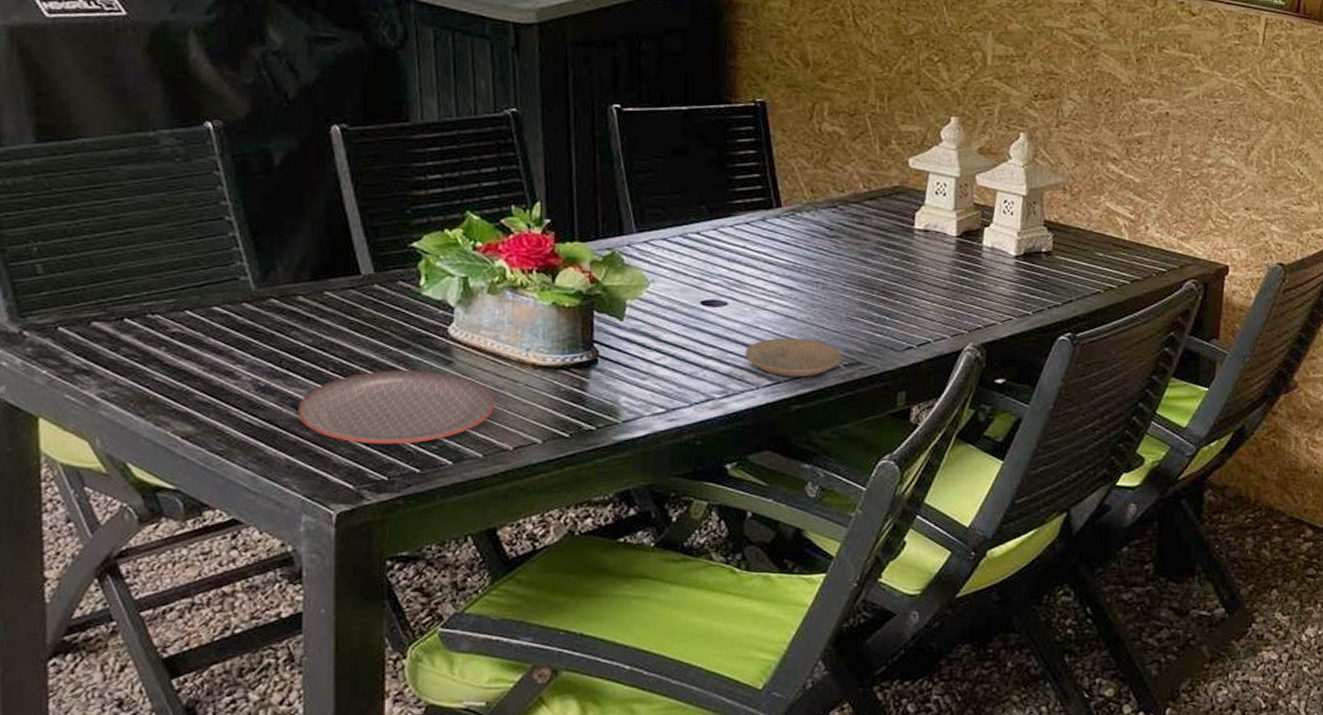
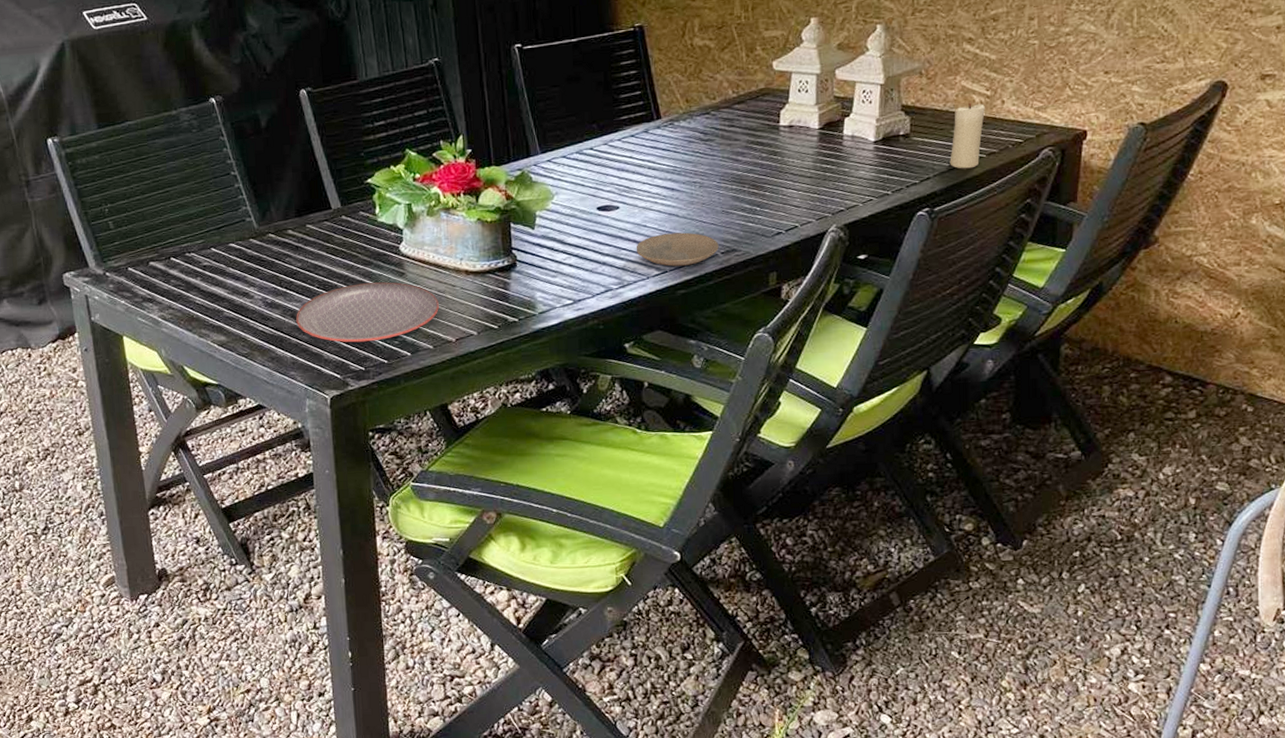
candle: none [1093,225,1129,295] -> present [950,102,985,169]

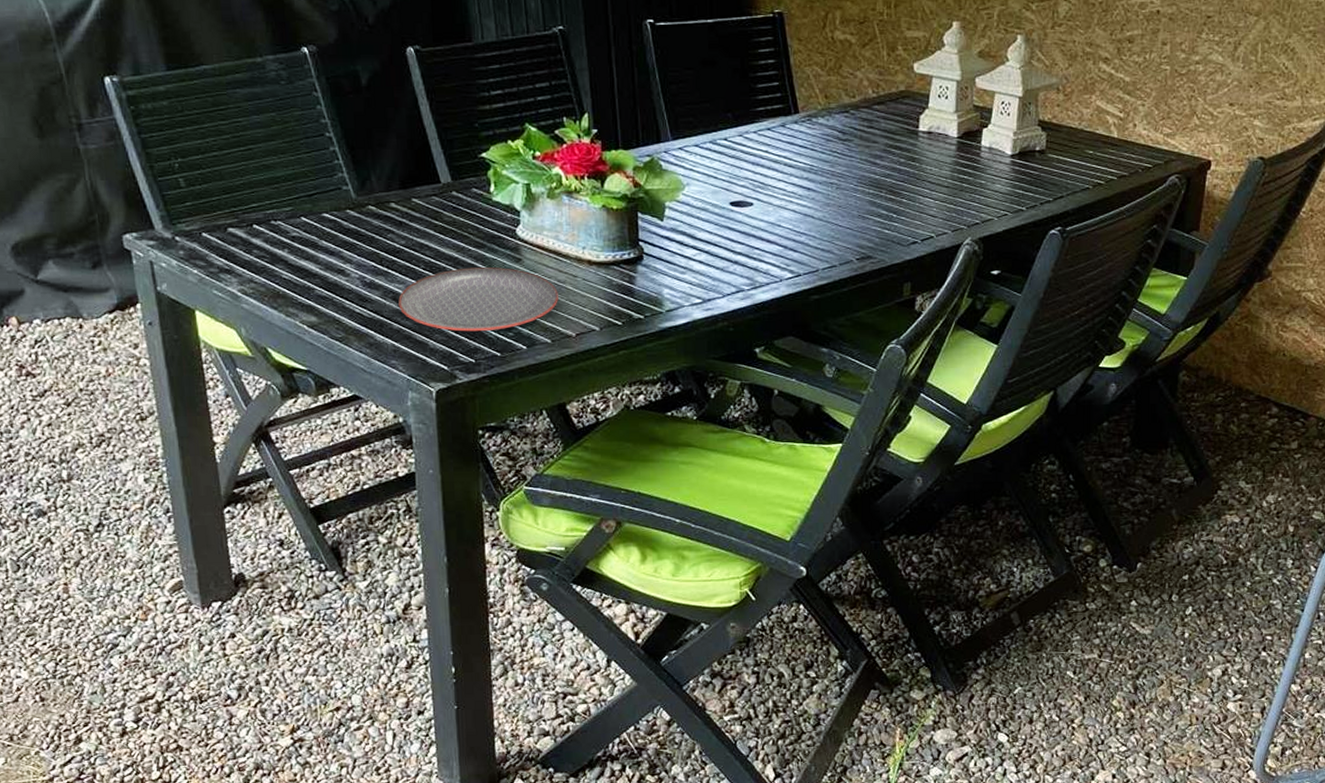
plate: present [636,232,719,267] -> none [769,235,854,270]
candle: present [950,102,985,169] -> none [1082,123,1118,190]

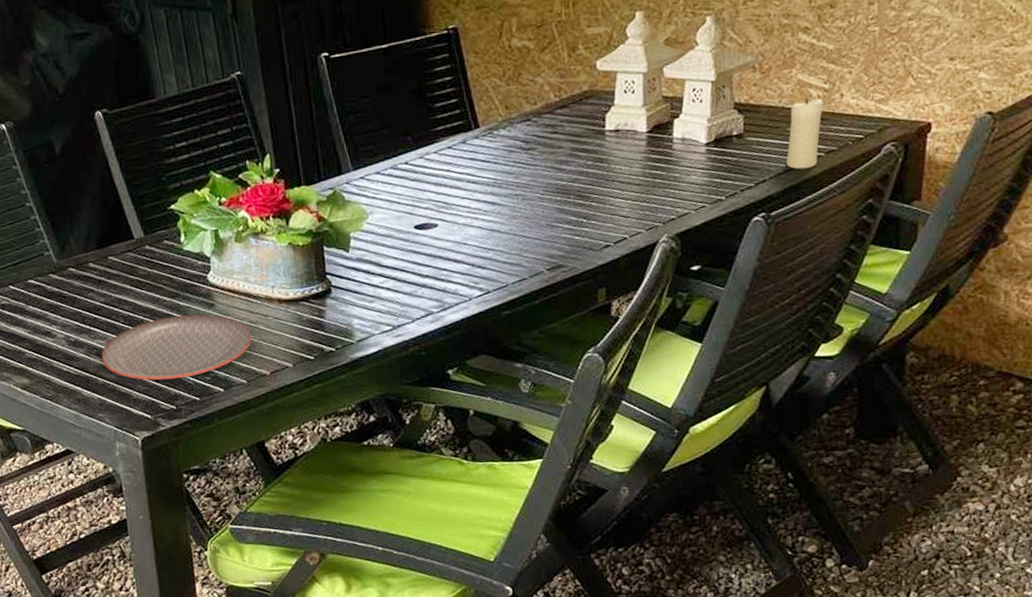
candle: none [1082,123,1118,190] -> present [786,97,823,170]

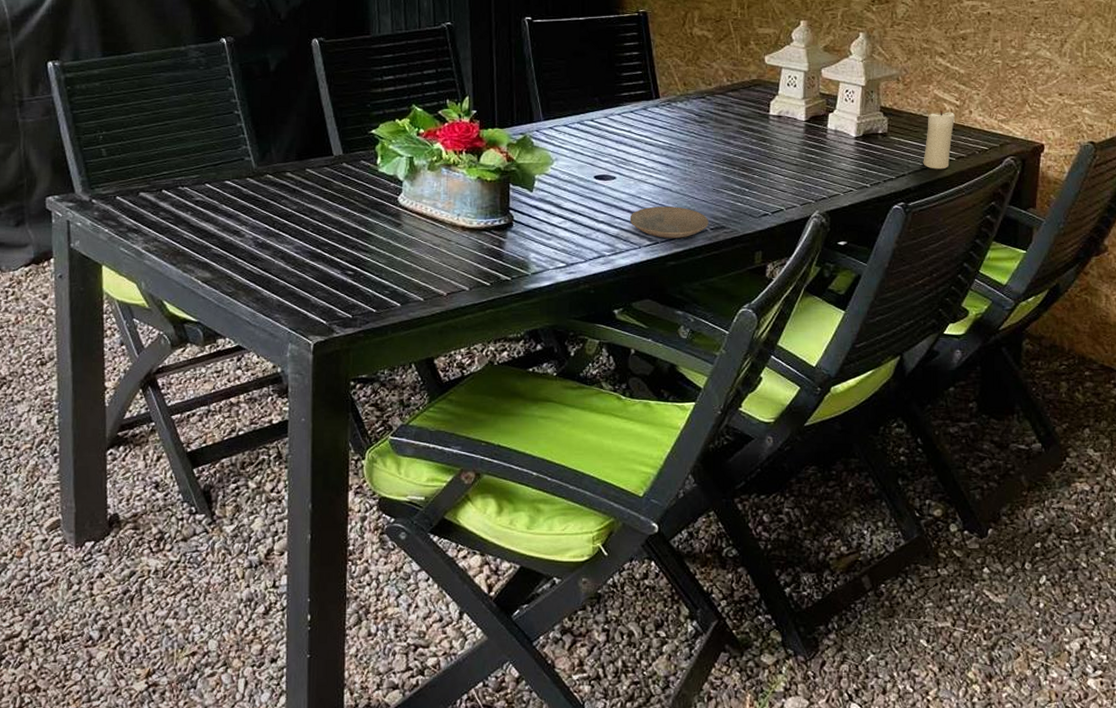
plate: present [101,314,251,381] -> none [286,231,433,290]
plate: none [456,249,544,286] -> present [629,206,709,238]

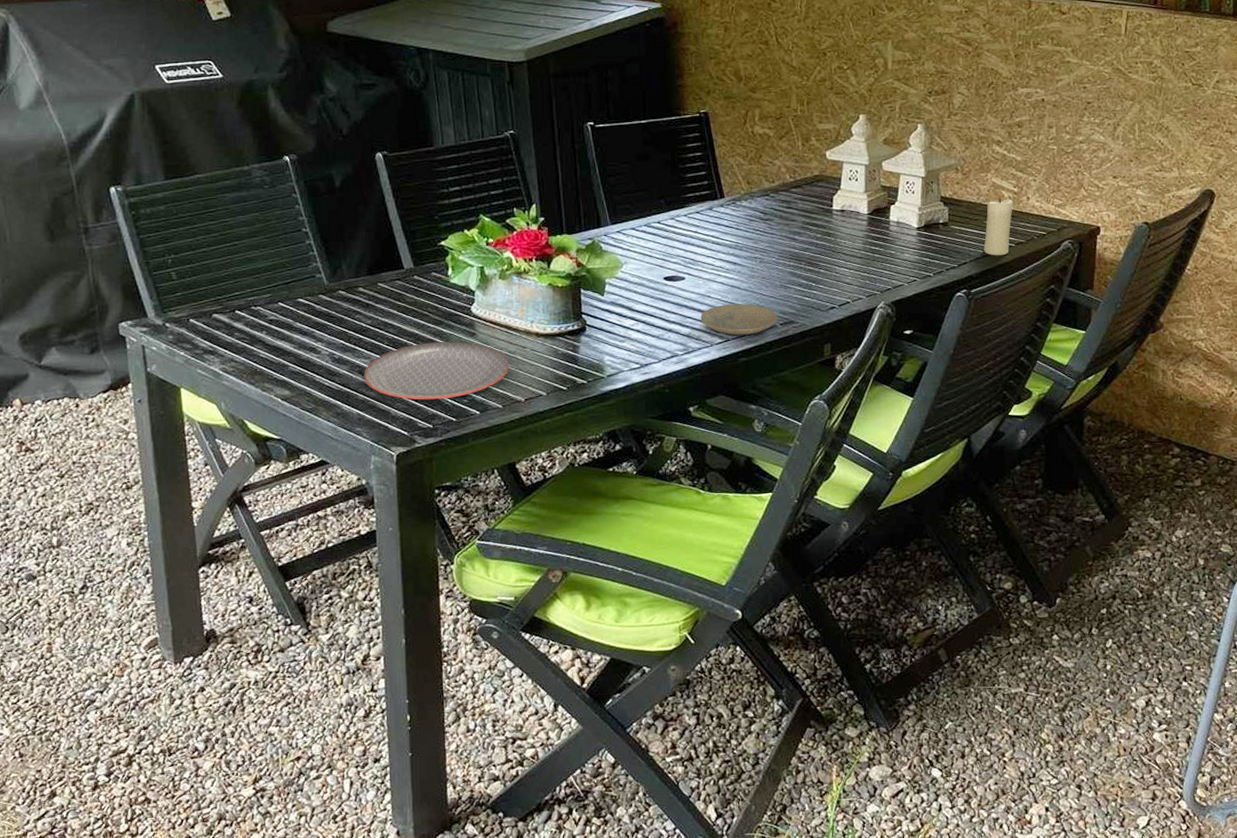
plate: none [286,231,433,290] -> present [364,341,509,400]

